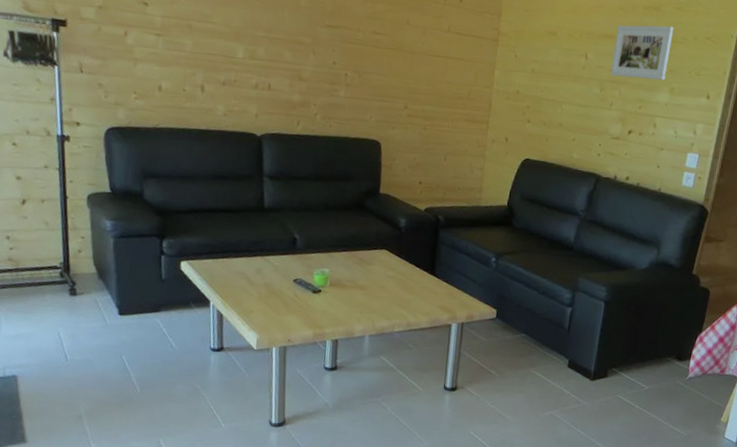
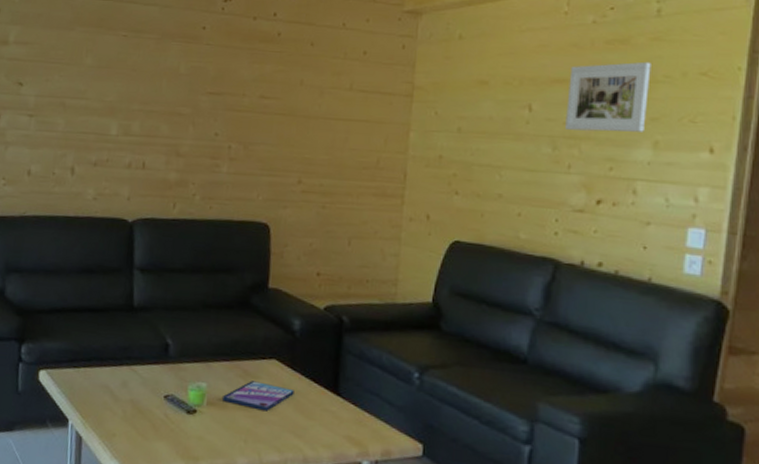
video game case: none [343,266,401,290] -> present [223,381,295,412]

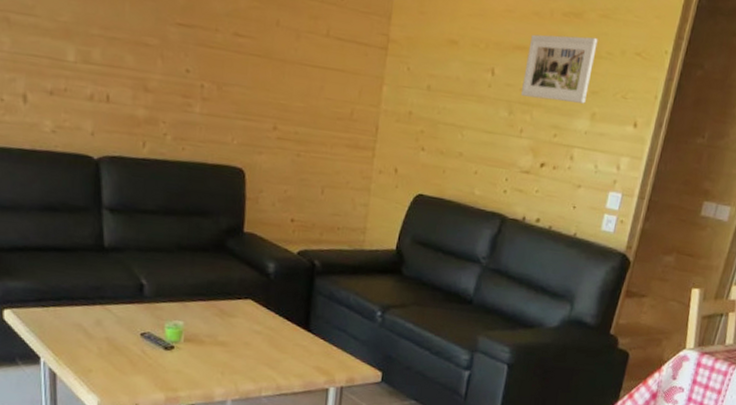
video game case: present [223,381,295,412] -> none [200,319,269,347]

